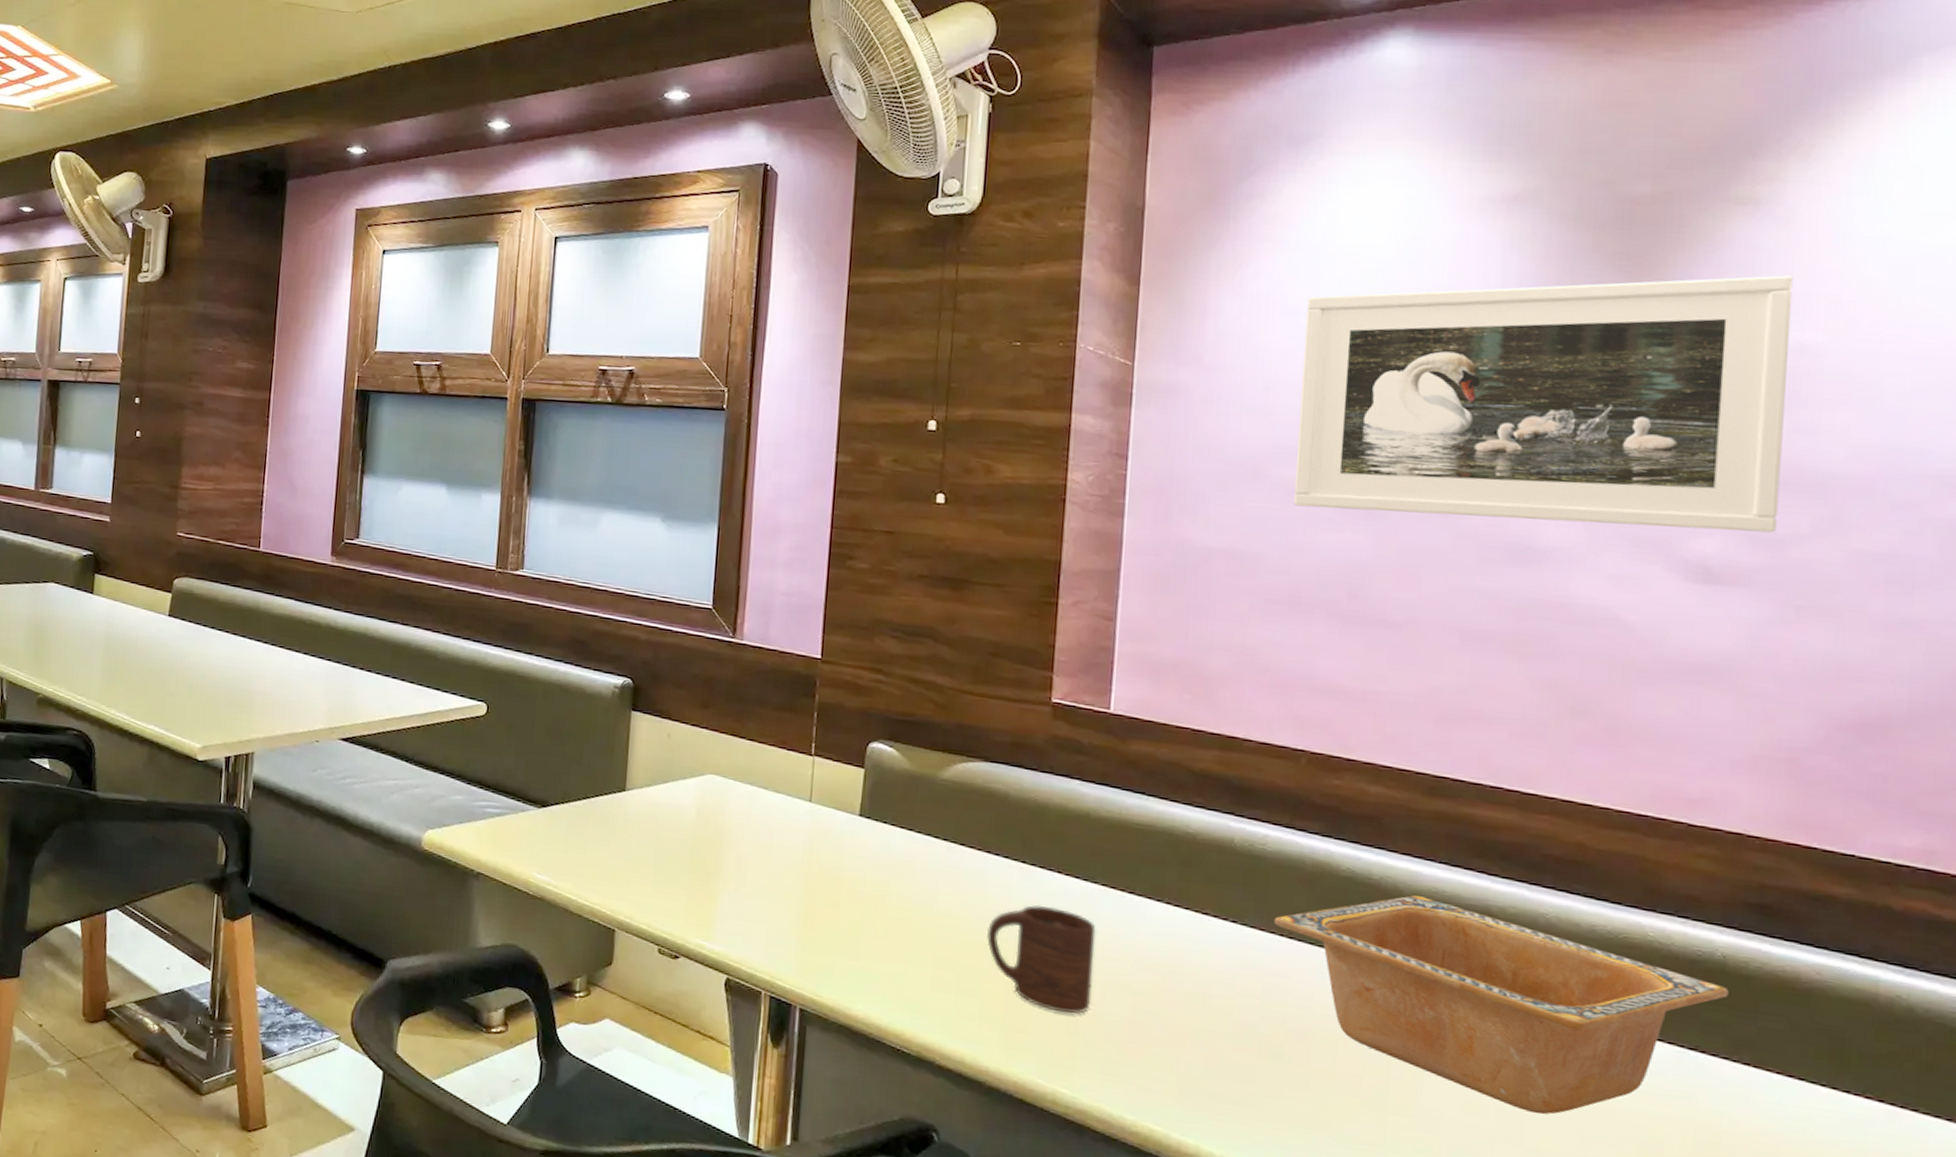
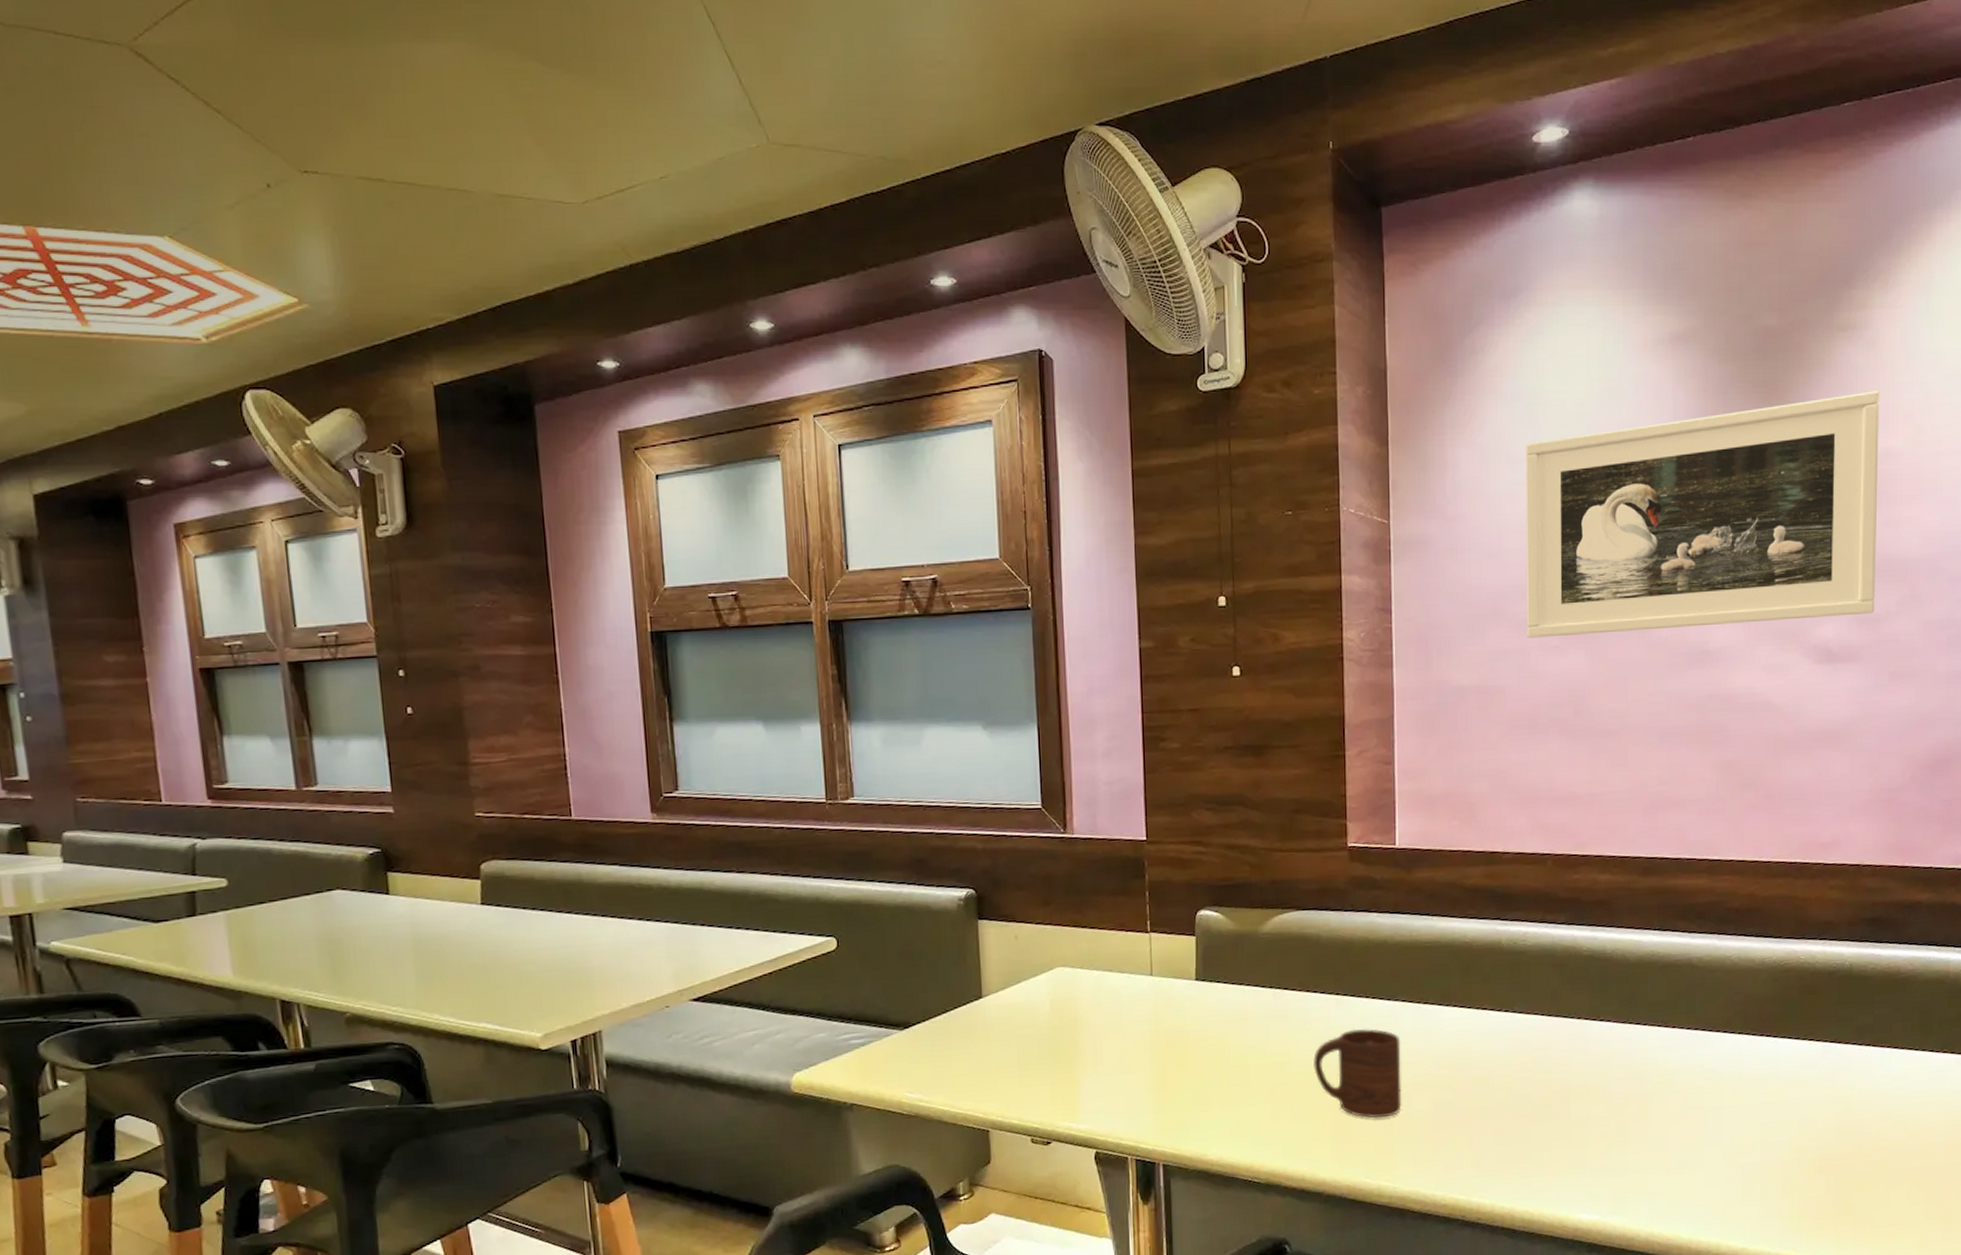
serving bowl: present [1274,895,1729,1115] -> none [1537,960,1855,1118]

